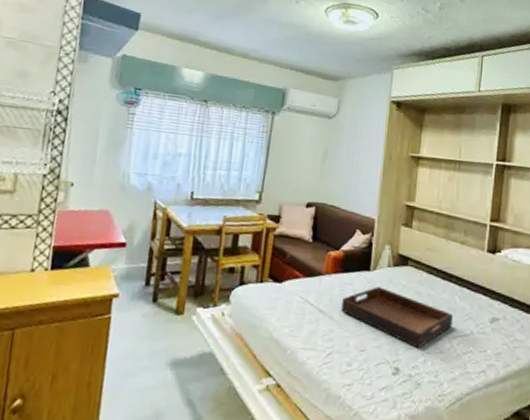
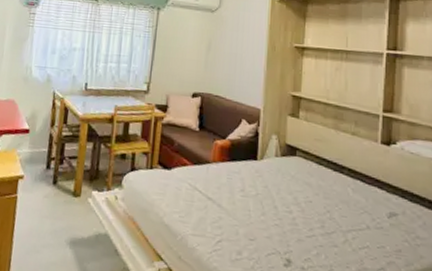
serving tray: present [341,286,453,349] -> none [230,176,346,241]

